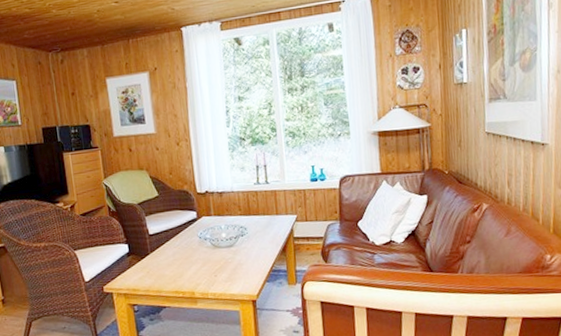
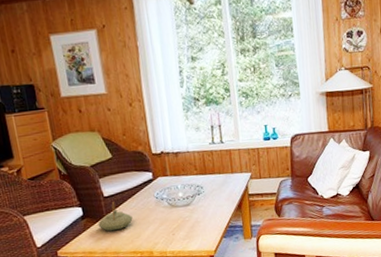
teapot: none [142,240,176,270] -> present [98,202,133,232]

